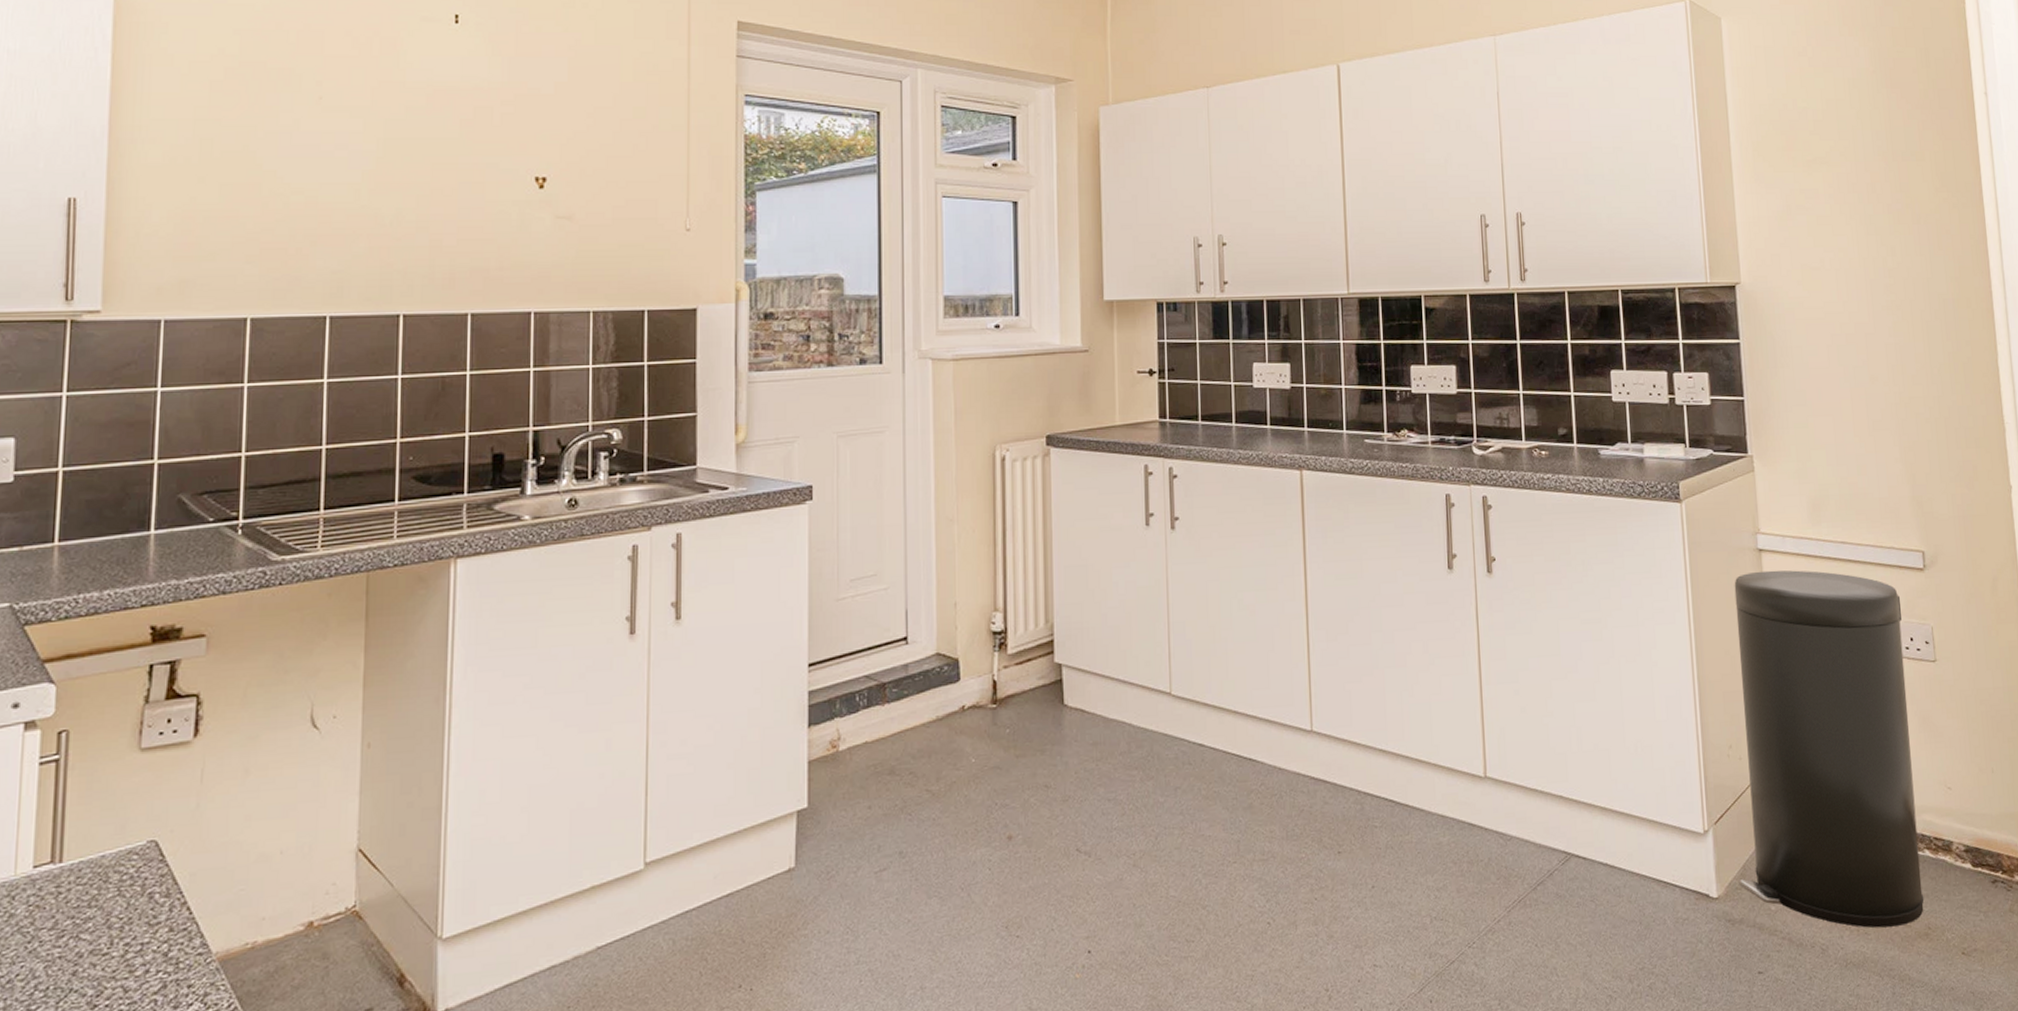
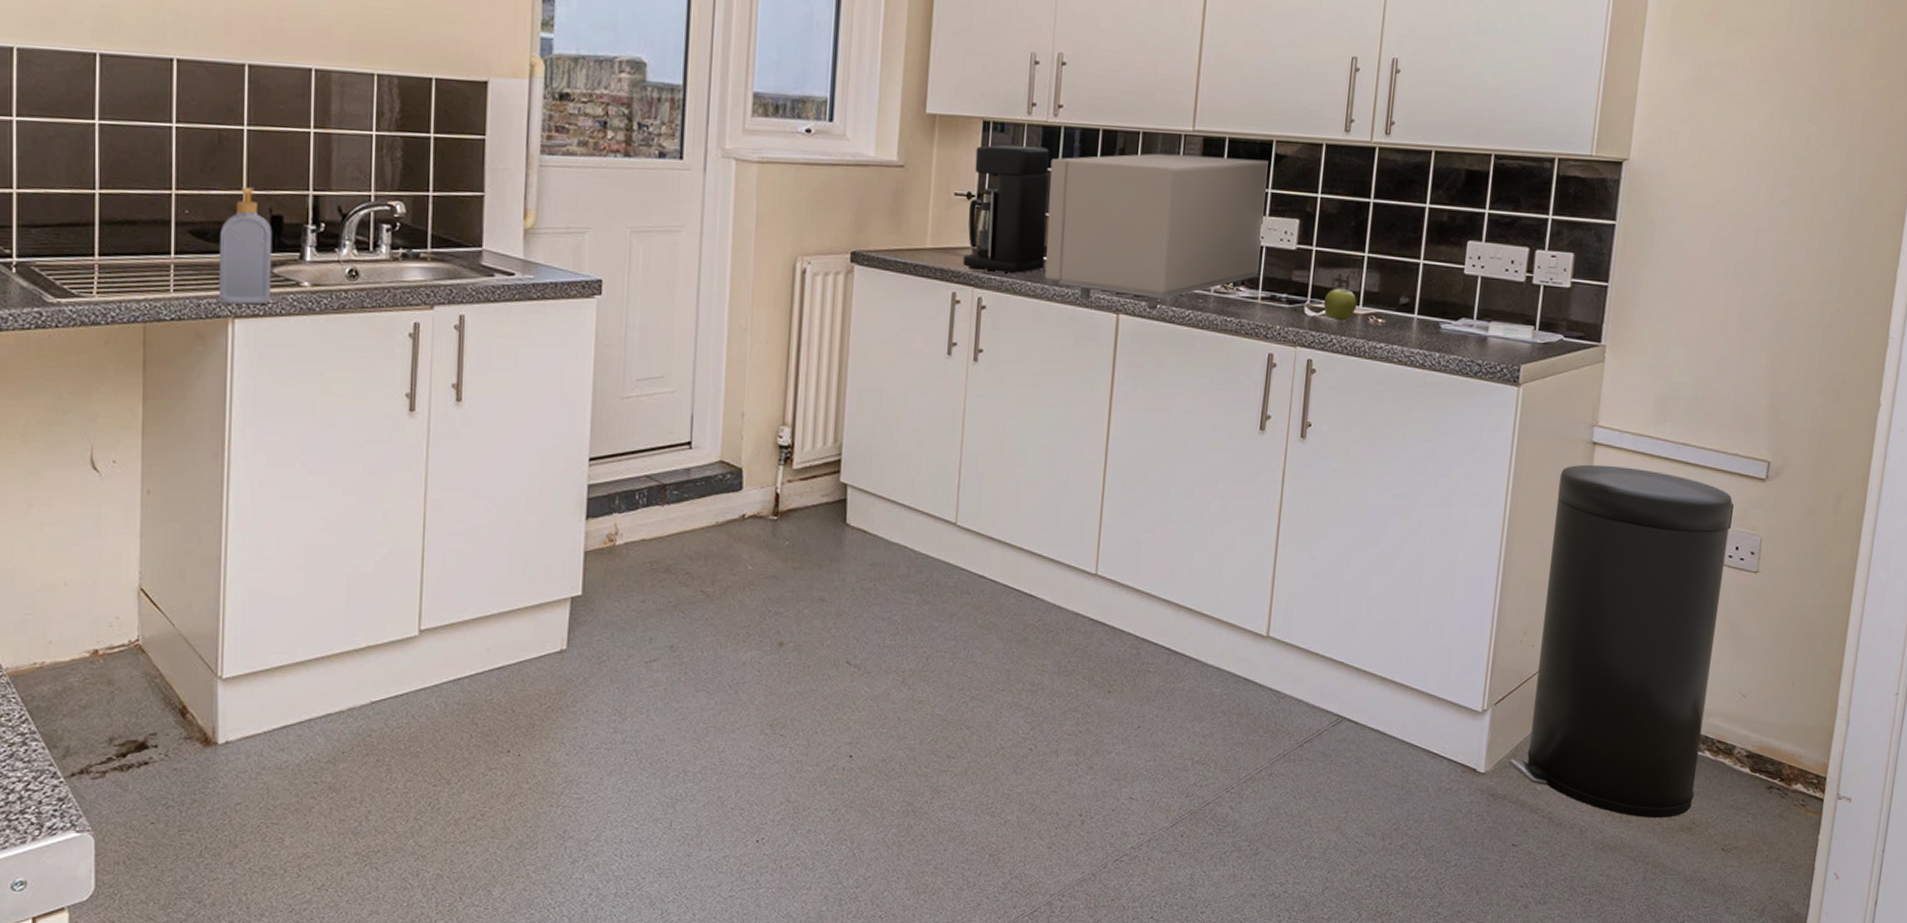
soap bottle: none [440,429,494,545] -> present [218,187,273,305]
coffee maker: none [1151,321,1227,442] -> present [963,144,1050,274]
microwave: none [1222,314,1428,462] -> present [1045,153,1270,309]
fruit: none [1489,425,1520,457] -> present [1323,288,1357,322]

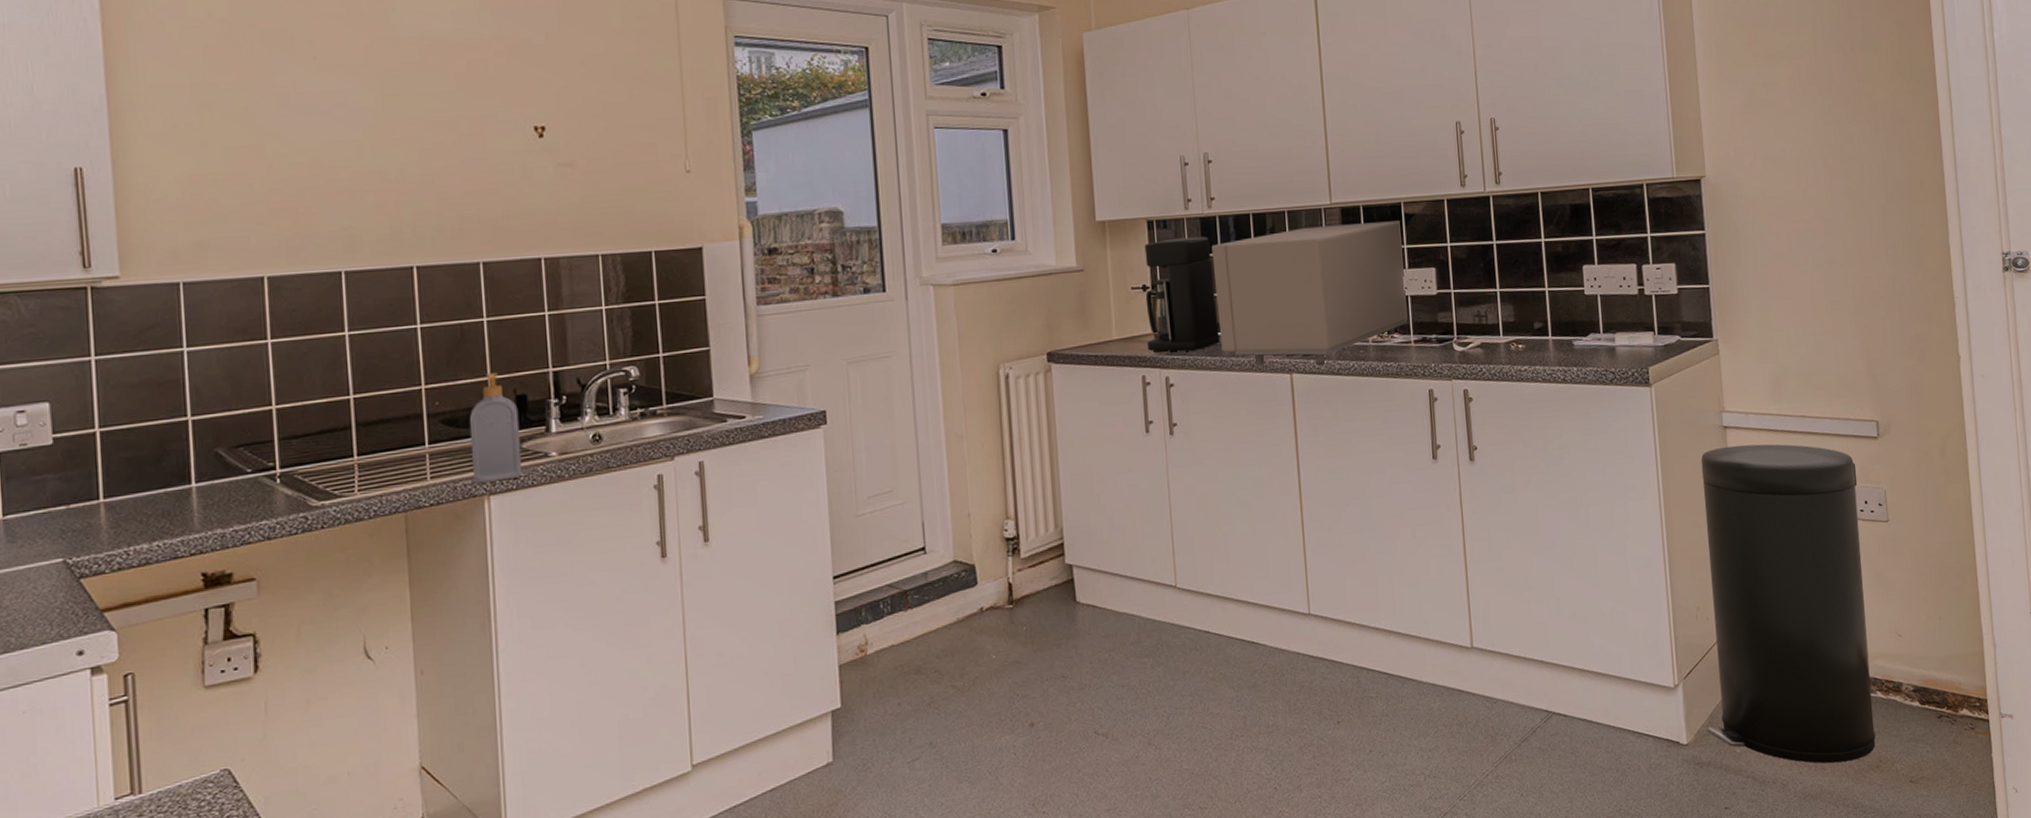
fruit: present [1323,288,1357,322] -> none [1468,322,1498,352]

